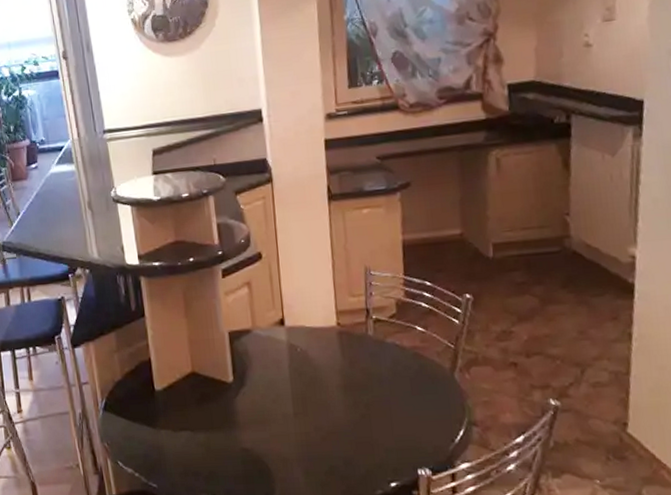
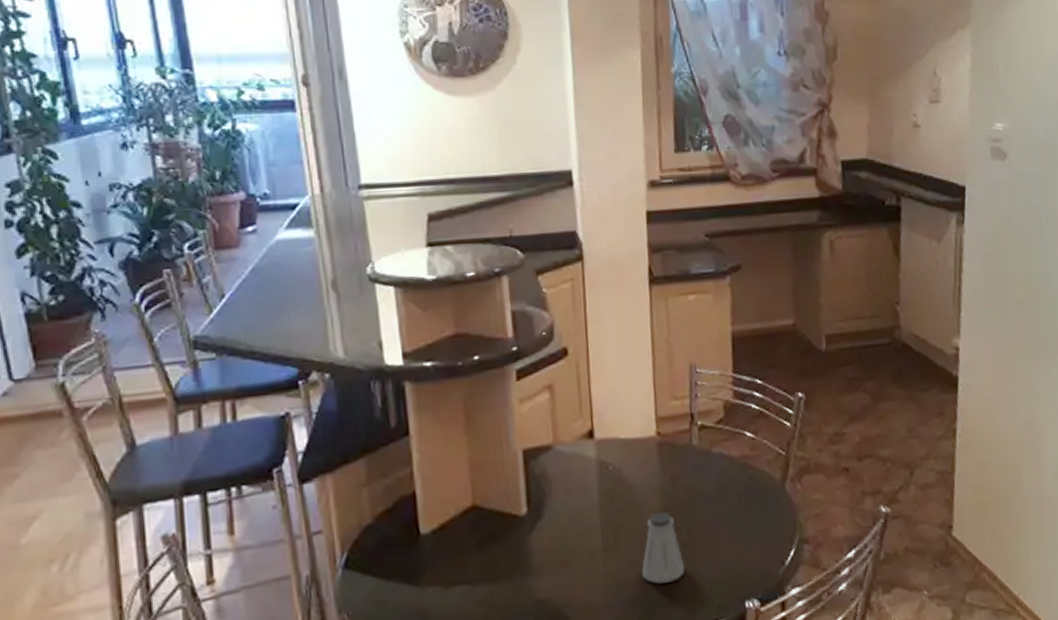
saltshaker: none [326,388,364,447] -> present [641,512,685,584]

